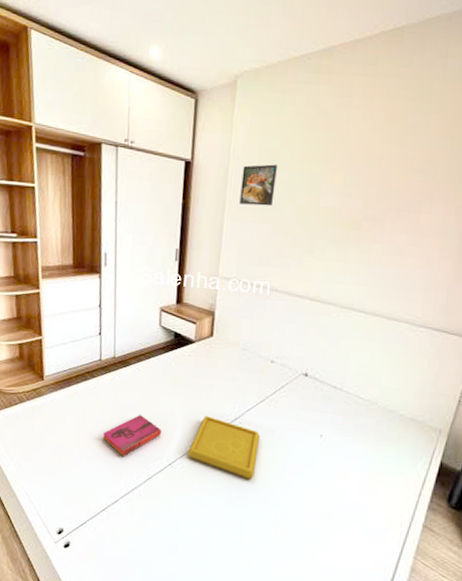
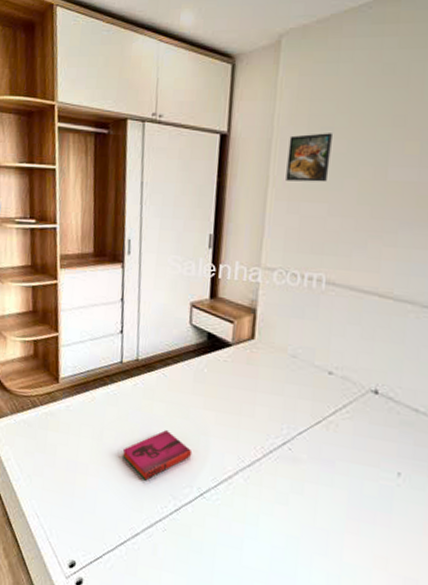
serving tray: present [188,416,261,480] -> none [224,437,317,524]

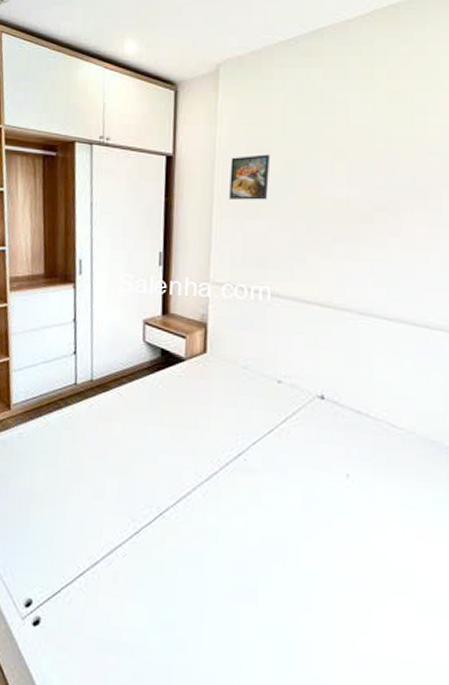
hardback book: present [122,430,193,481] -> none [79,451,150,505]

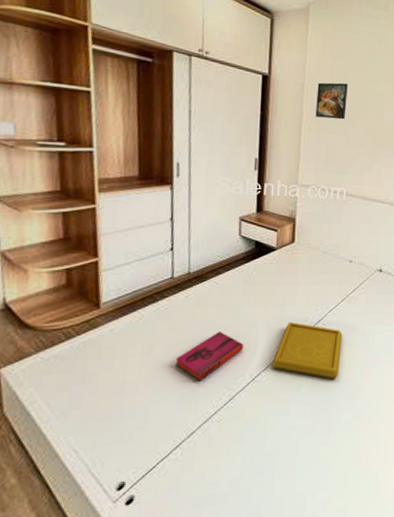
hardback book: none [79,451,150,505] -> present [175,332,244,382]
serving tray: none [182,451,271,534] -> present [272,322,343,379]

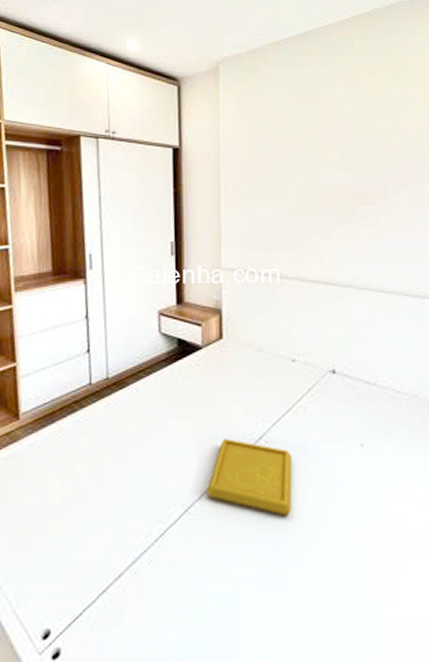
hardback book: present [175,332,244,382] -> none [97,449,173,510]
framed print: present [316,82,348,120] -> none [235,145,271,188]

